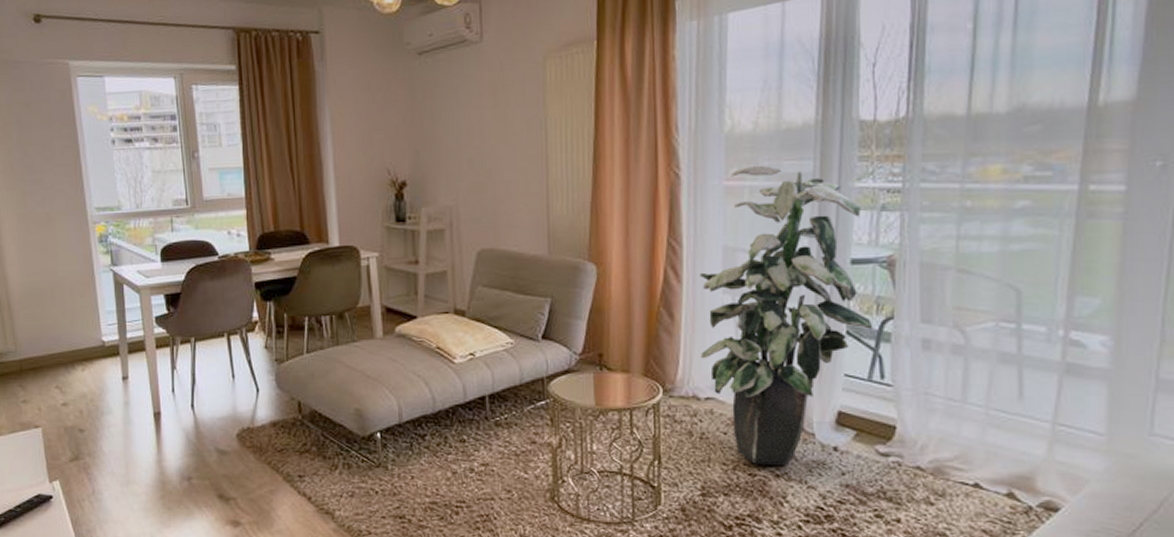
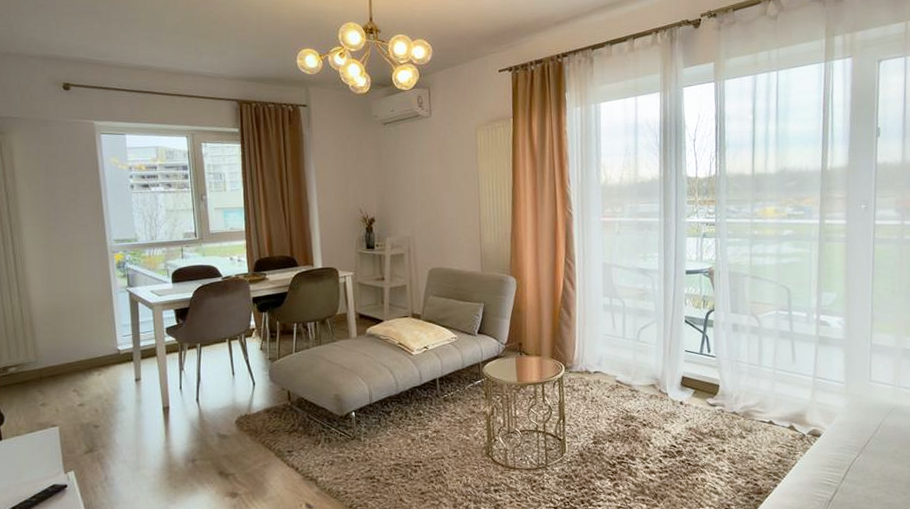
indoor plant: present [700,165,873,466] -> none [588,207,702,418]

